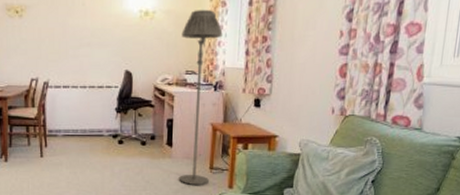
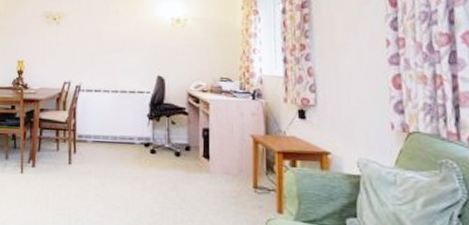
floor lamp: present [178,10,223,185] -> none [214,18,257,207]

